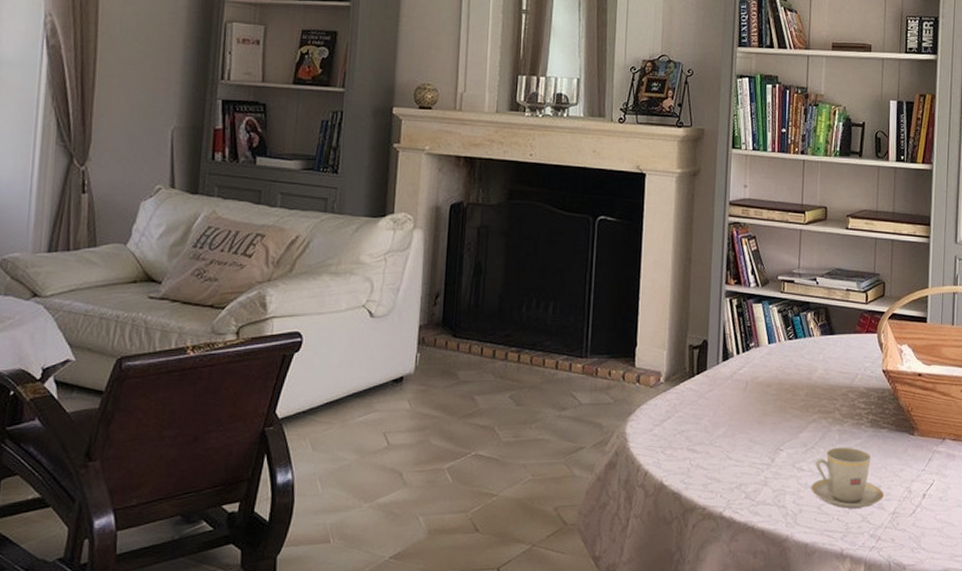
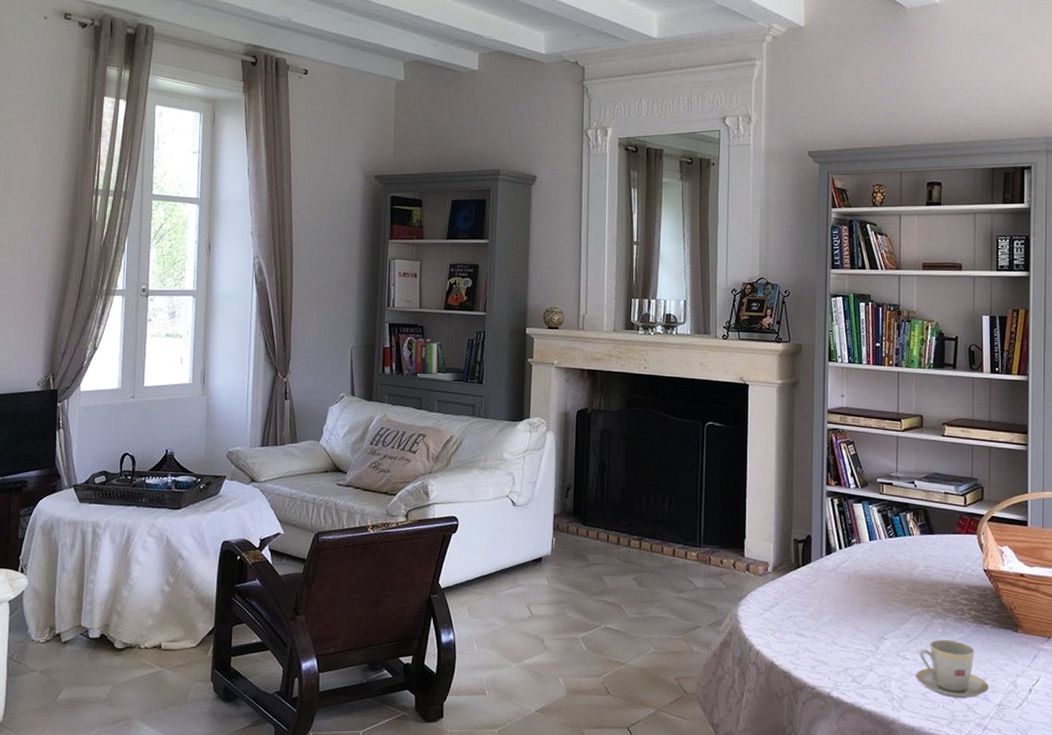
books: none [248,118,295,162] -> present [411,338,447,375]

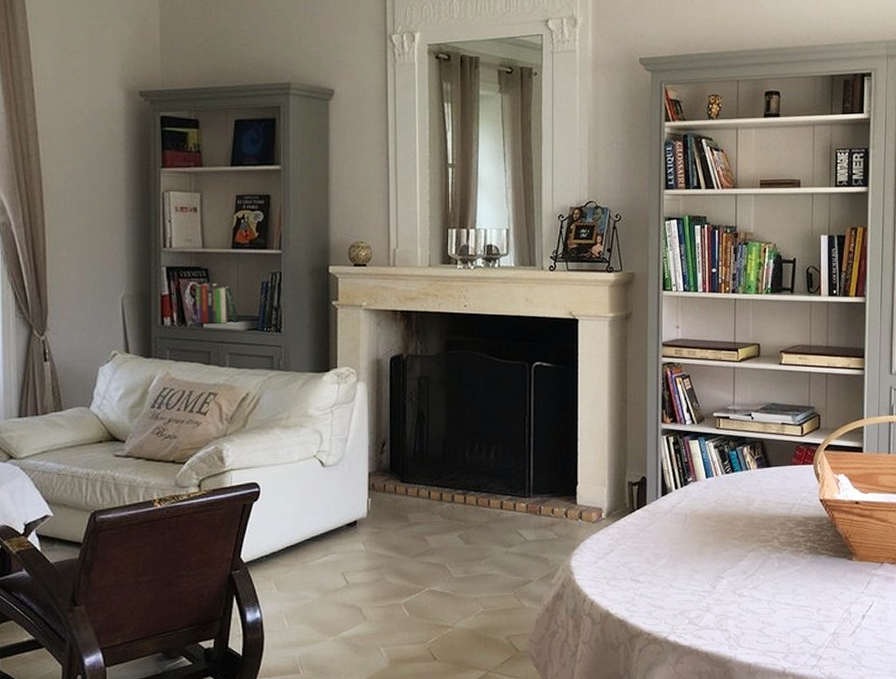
teacup: present [915,639,989,698] -> none [752,573,824,631]

